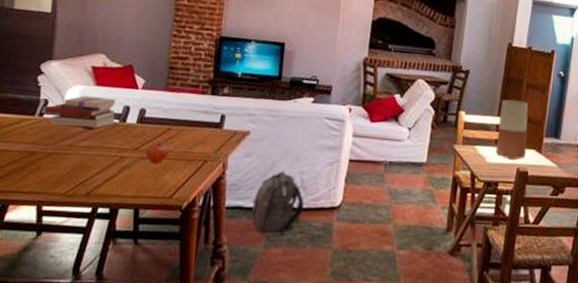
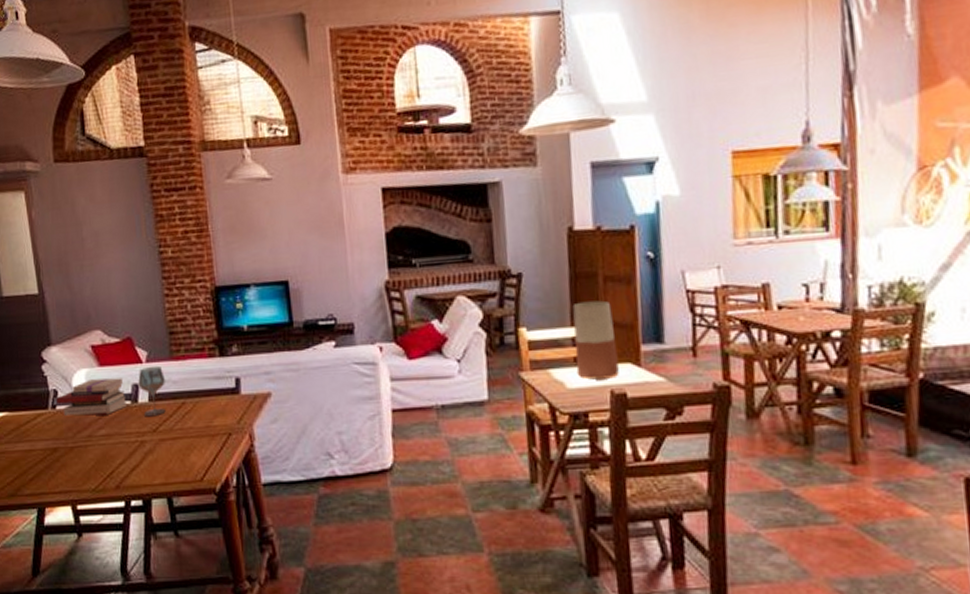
wine glass: none [129,93,157,137] -> present [138,365,166,417]
fruit: present [145,141,170,164] -> none [164,419,190,444]
backpack: present [248,171,305,237] -> none [290,434,351,514]

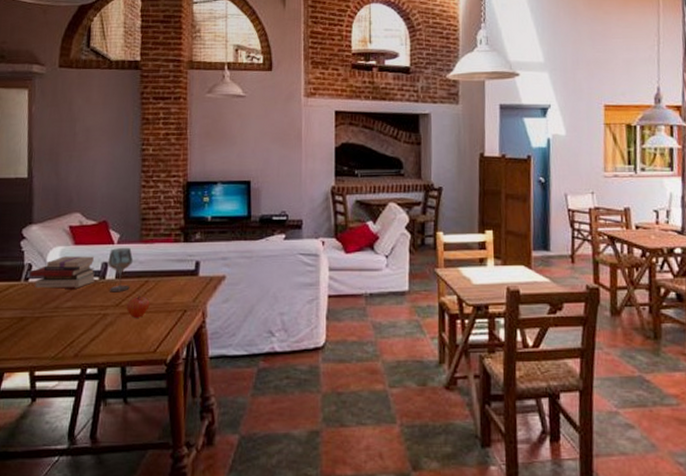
fruit: none [164,419,190,444] -> present [126,295,150,318]
vase: present [572,300,619,380] -> none [480,213,514,278]

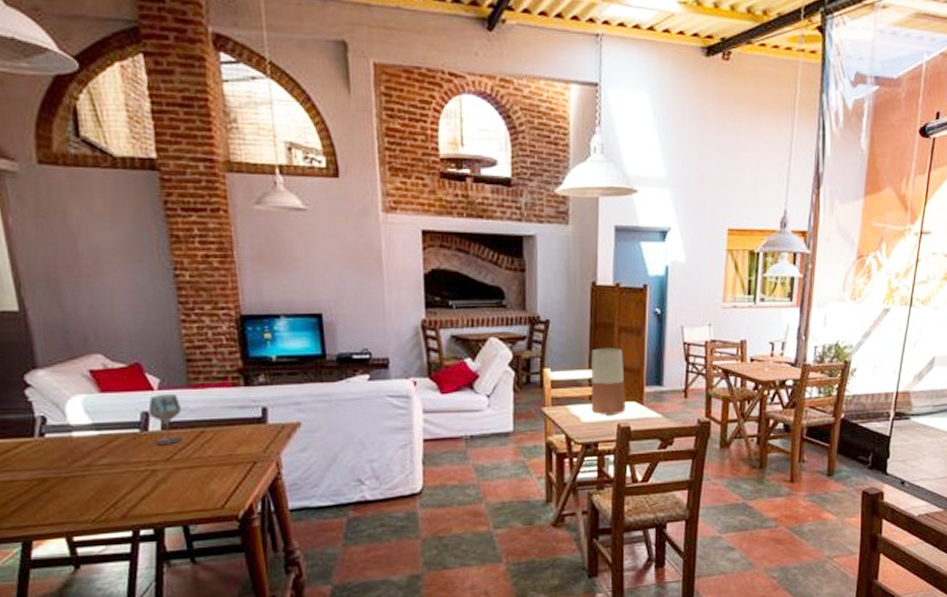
books: present [30,256,95,289] -> none [45,405,134,444]
fruit: present [126,295,150,318] -> none [180,447,210,473]
vase: none [480,213,514,278] -> present [590,348,626,415]

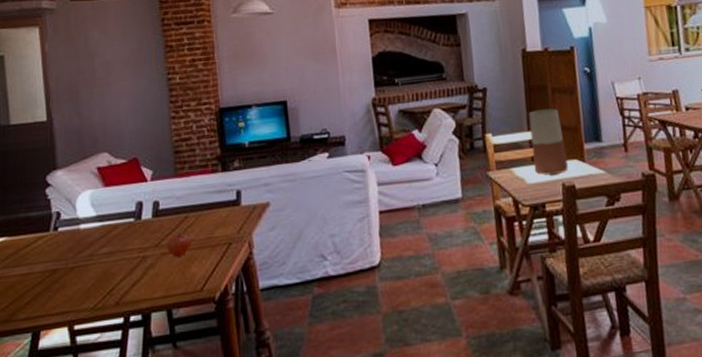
wine glass: present [148,393,182,446] -> none [142,183,170,233]
fruit: none [180,447,210,473] -> present [166,232,192,257]

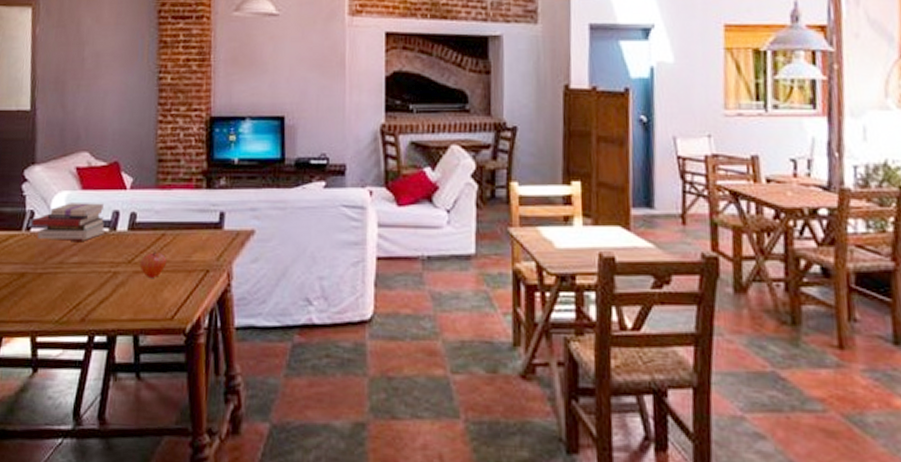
books: none [59,197,130,236] -> present [32,203,105,241]
vase: present [528,108,568,176] -> none [565,160,608,241]

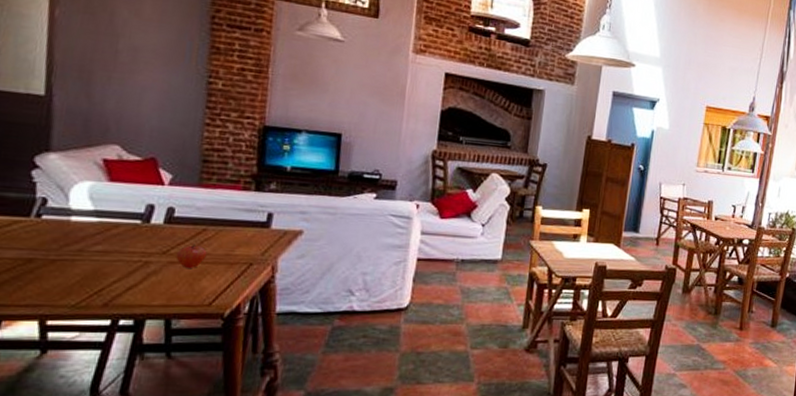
books: present [32,203,105,241] -> none [43,193,137,231]

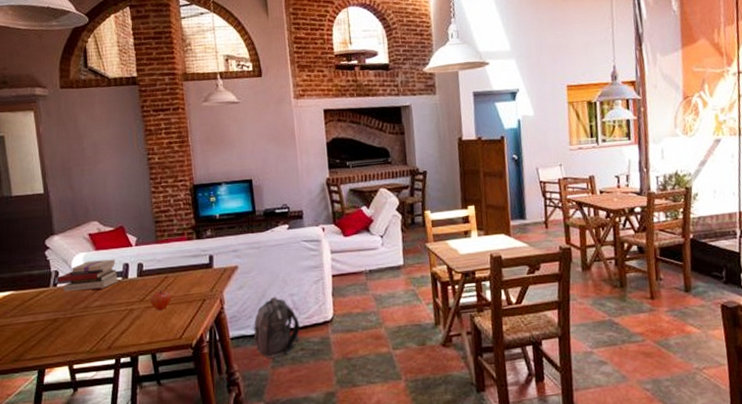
books: none [43,193,137,231] -> present [57,259,118,291]
backpack: none [304,272,368,343] -> present [253,296,301,359]

